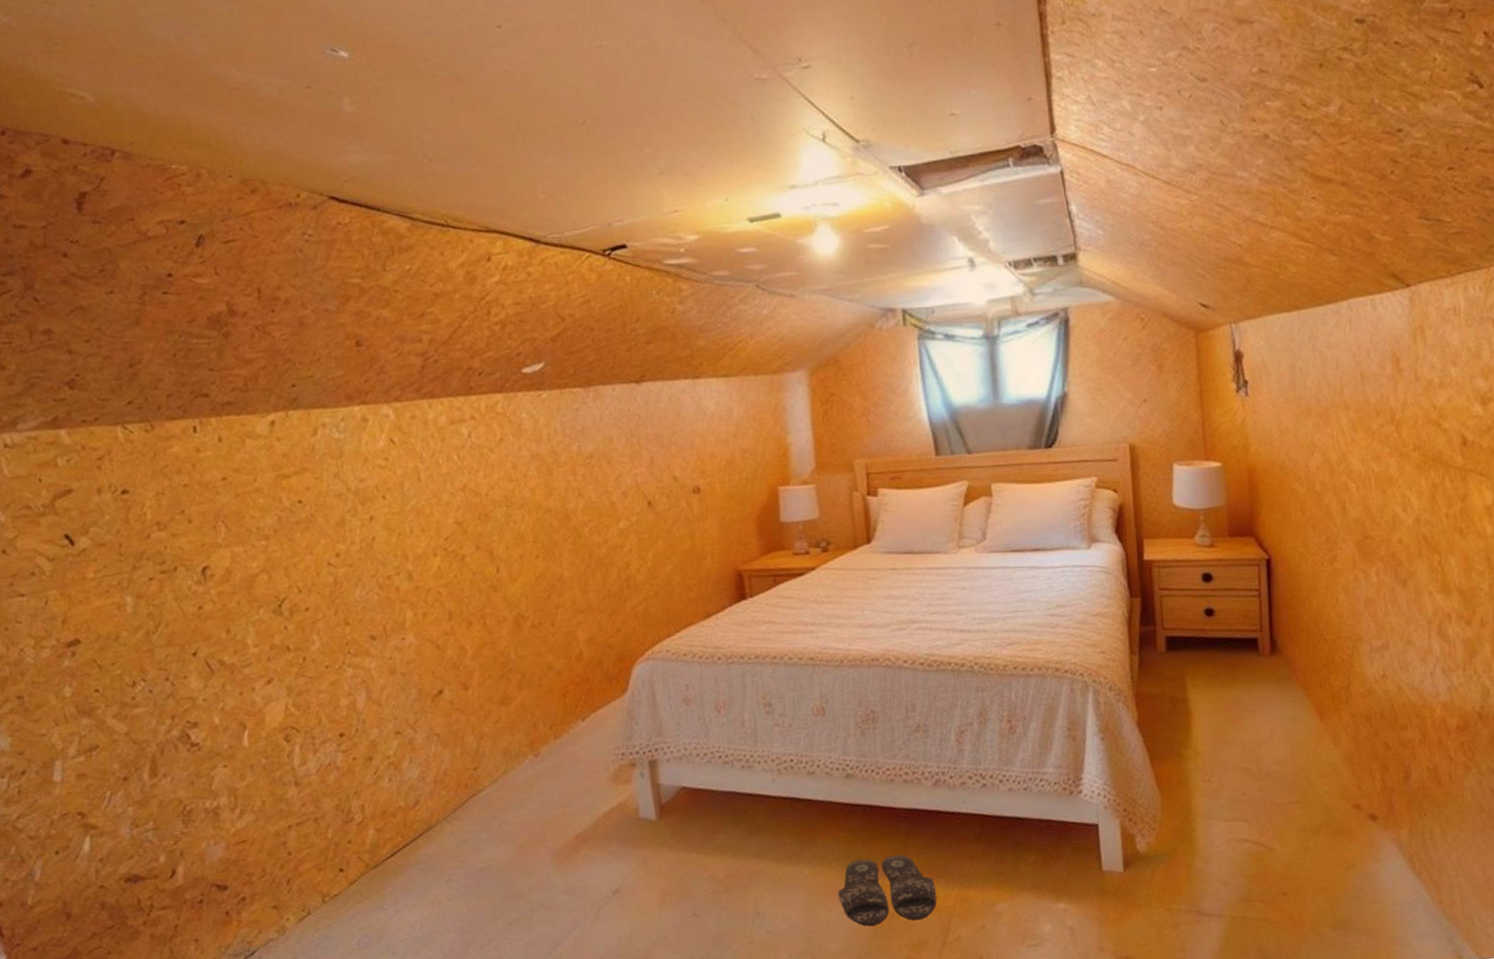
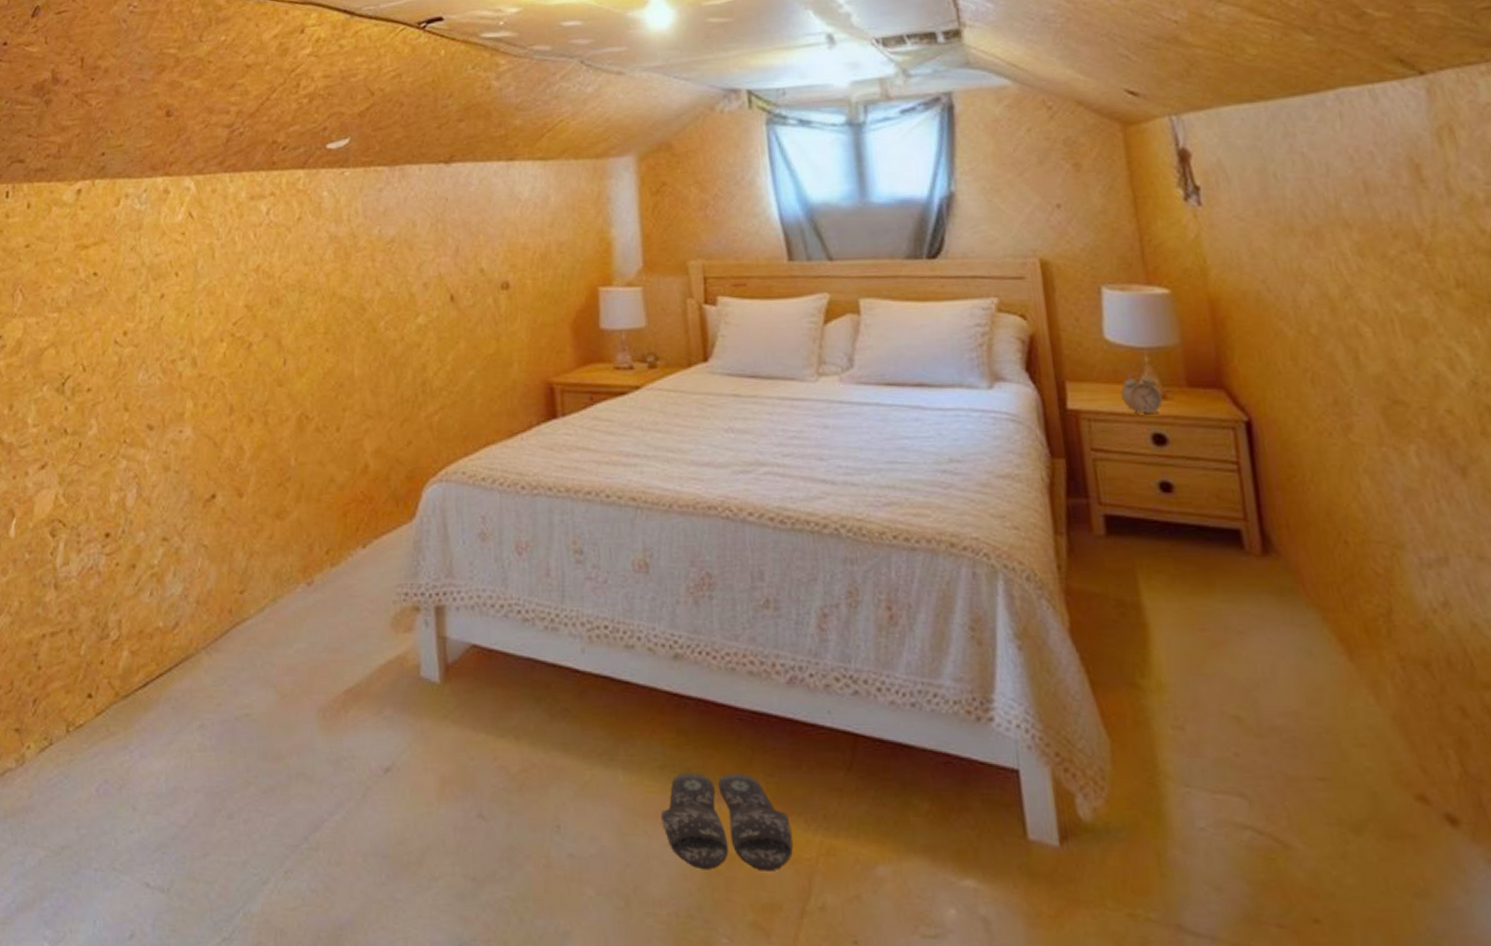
alarm clock: none [1182,528,1211,559] -> present [1121,372,1163,413]

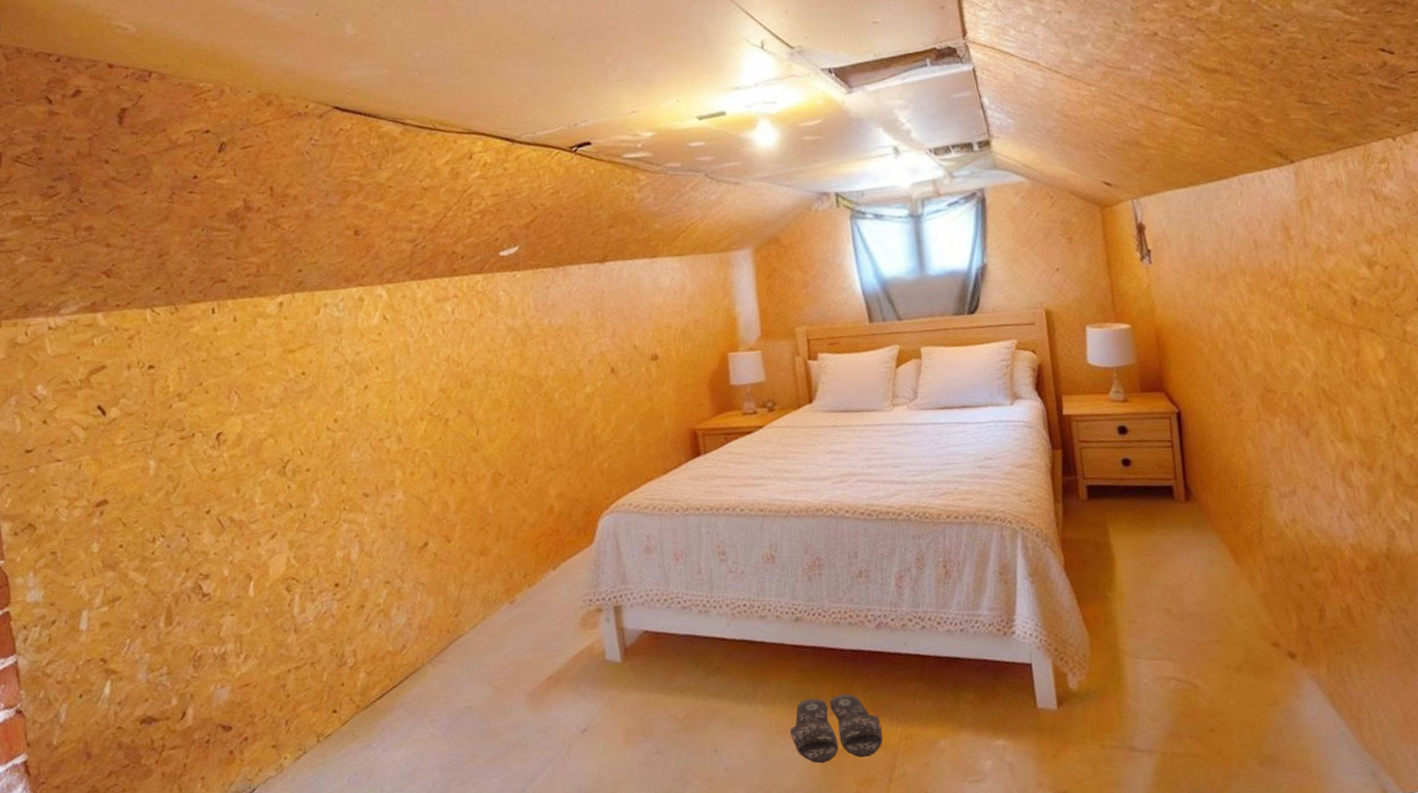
alarm clock: present [1121,372,1163,413] -> none [1098,384,1125,414]

